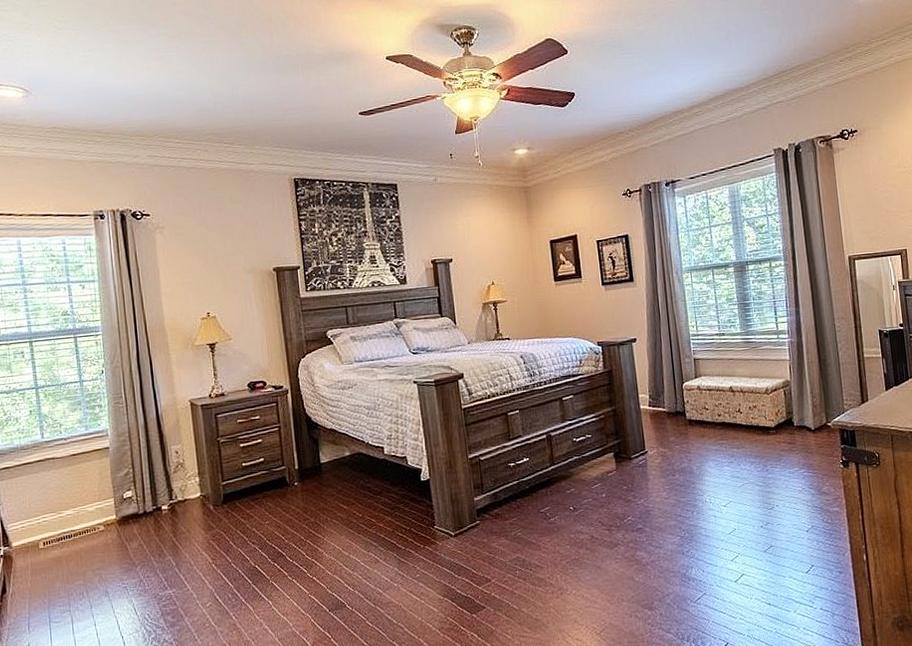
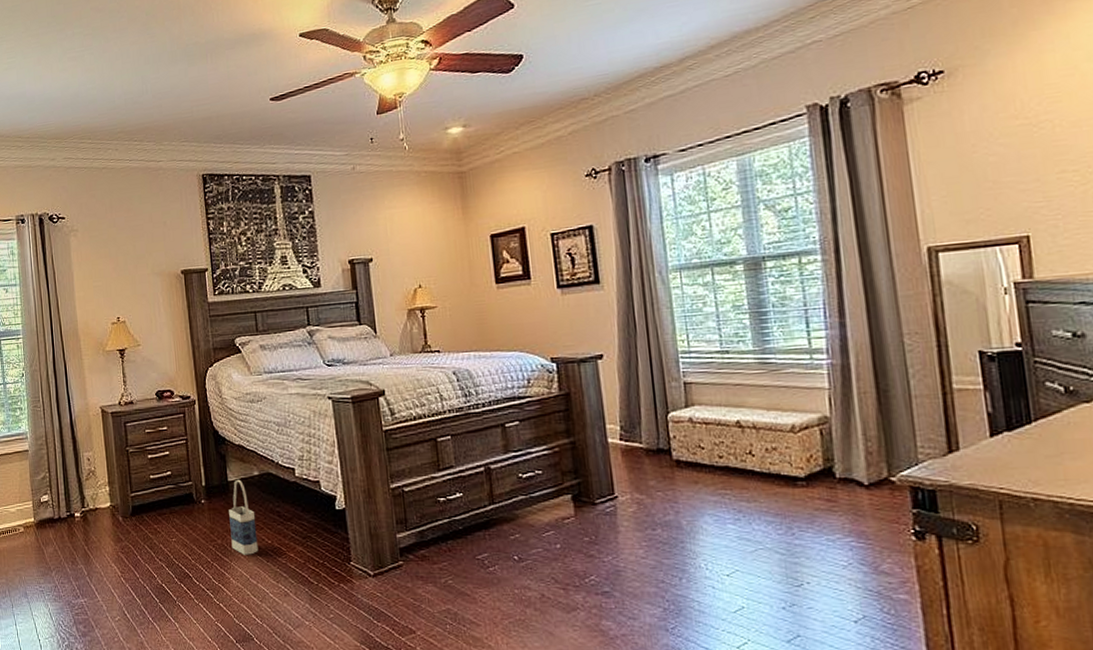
bag: none [321,461,350,530] -> present [229,480,258,555]

